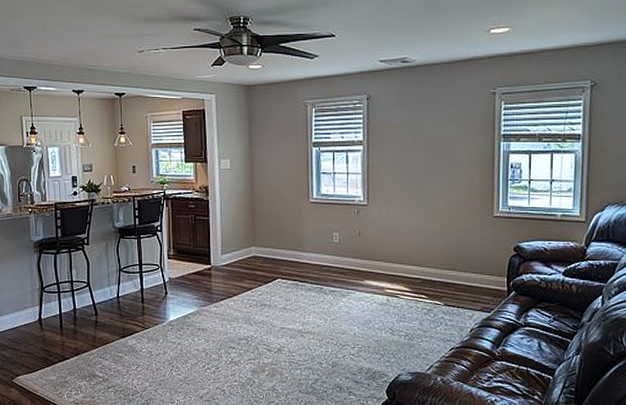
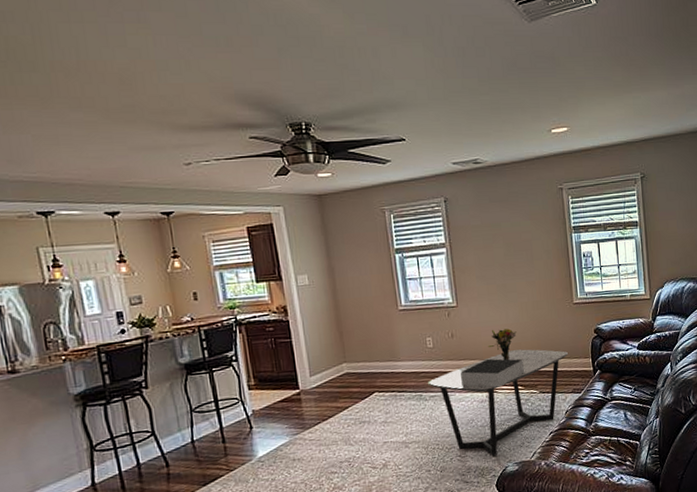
coffee table: none [330,257,482,360] -> present [428,349,569,455]
decorative box: none [362,262,430,294] -> present [459,358,524,388]
bouquet: none [394,232,427,266] -> present [487,328,517,360]

